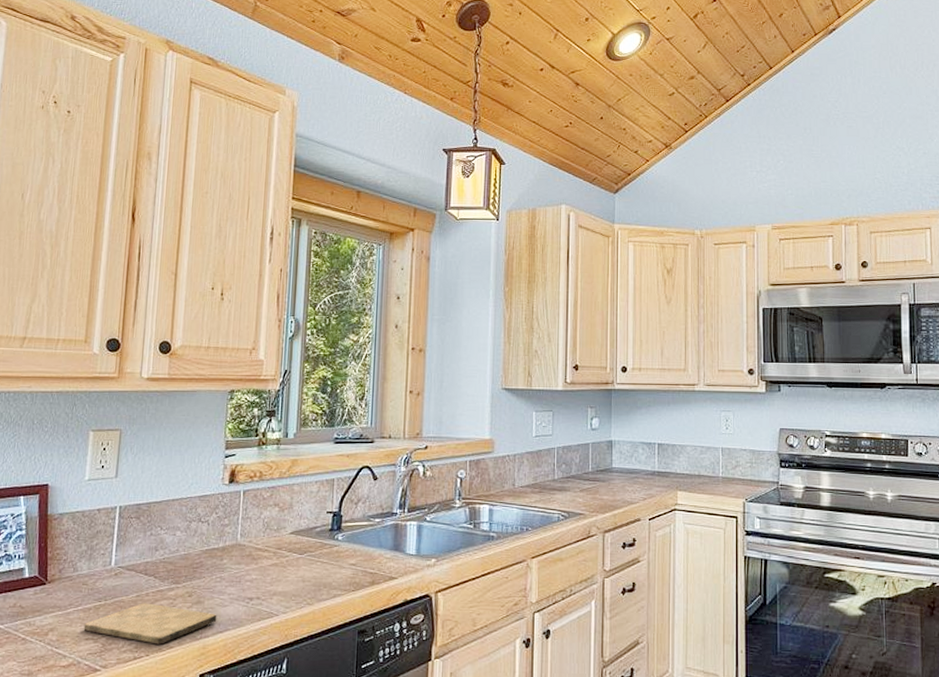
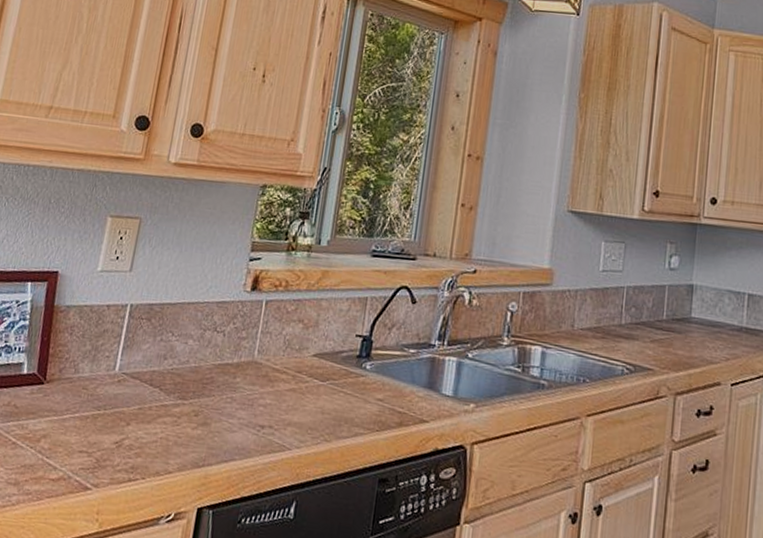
cutting board: present [83,603,217,645] -> none [78,417,224,468]

